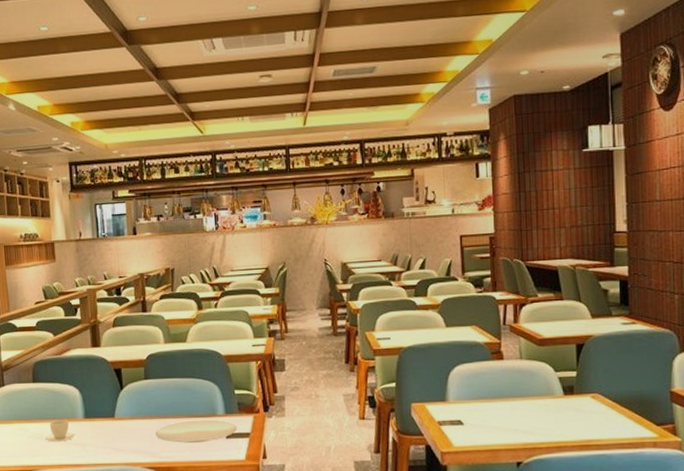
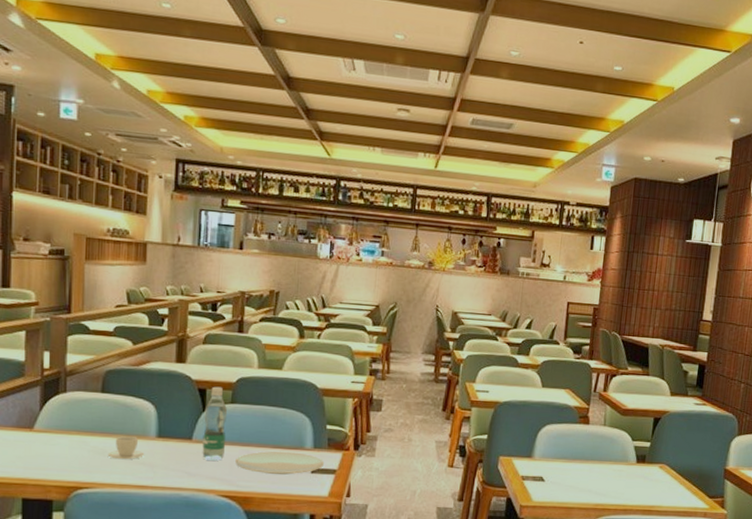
bottle: none [122,365,145,435] -> present [202,386,227,461]

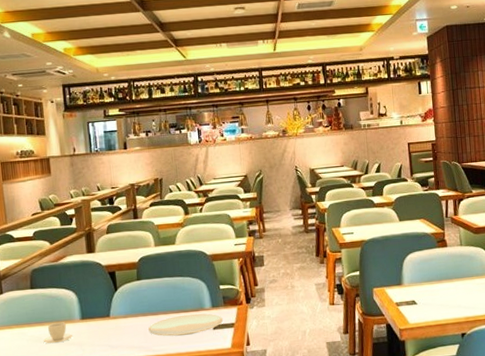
bottle: present [202,386,227,461] -> none [116,267,139,333]

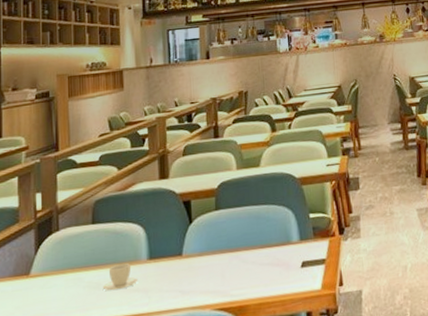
plate: present [148,313,224,337] -> none [226,248,313,278]

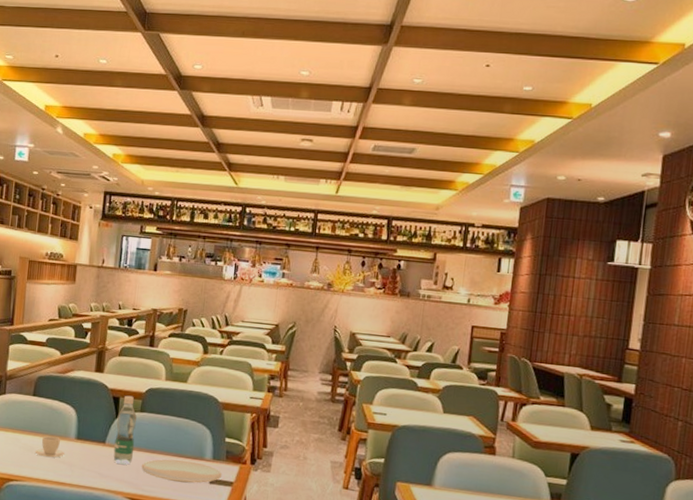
bottle: none [191,195,215,274] -> present [113,395,137,465]
plate: none [226,248,313,278] -> present [141,459,223,483]

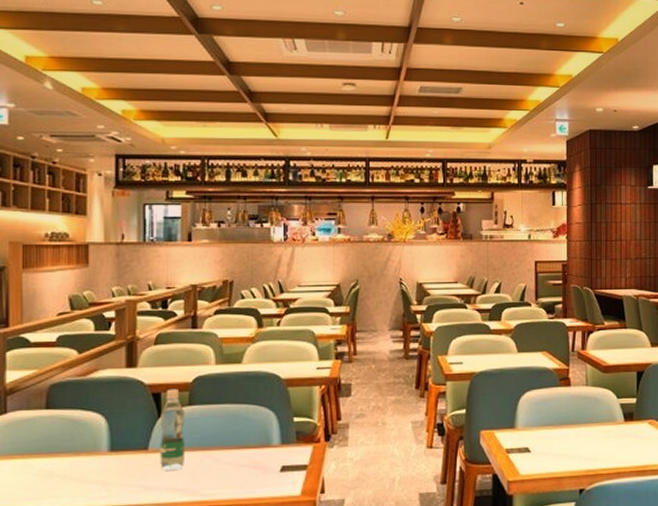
teacup: present [35,436,65,458] -> none [55,454,97,481]
plate: present [141,459,223,483] -> none [197,450,294,478]

